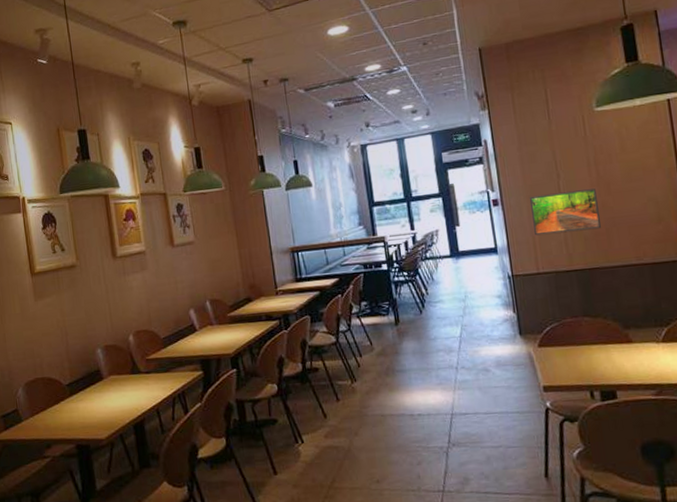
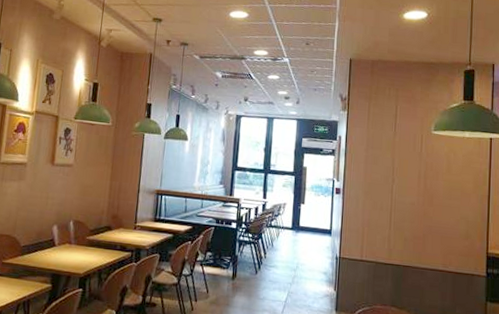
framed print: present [530,188,601,236] -> none [365,192,421,233]

